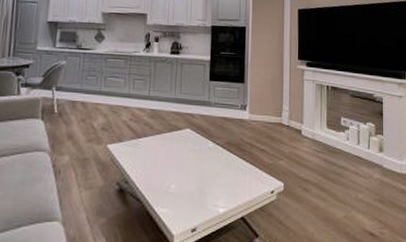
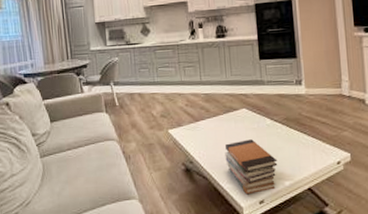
book stack: none [163,161,215,222] -> present [225,139,278,195]

